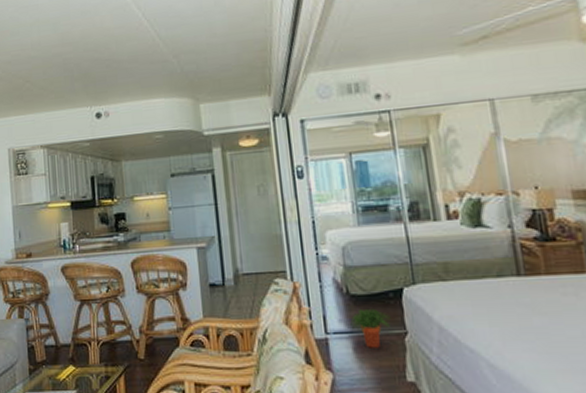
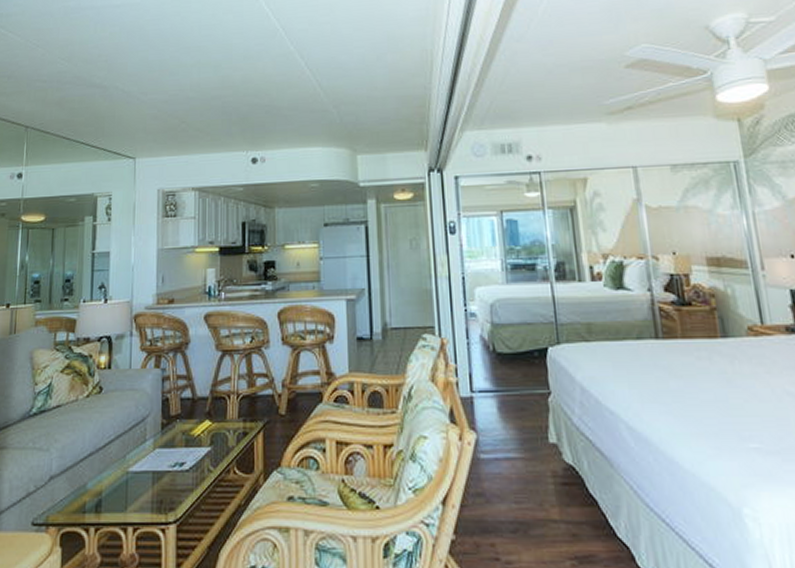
potted plant: present [350,308,391,348] -> none [496,367,535,408]

